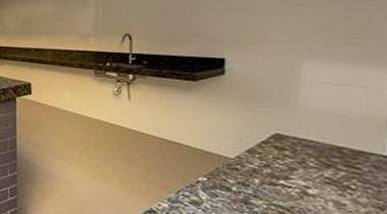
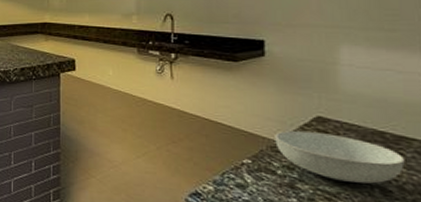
serving bowl: none [231,148,361,198] -> present [275,130,405,184]

